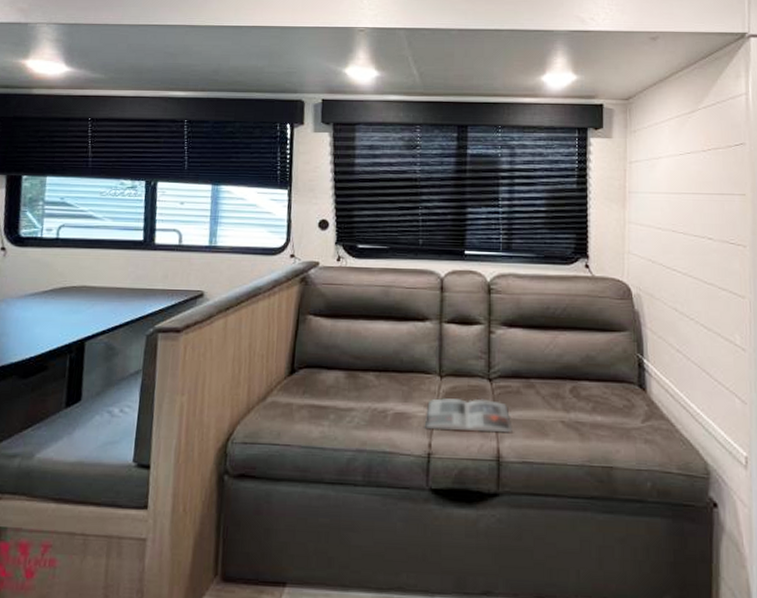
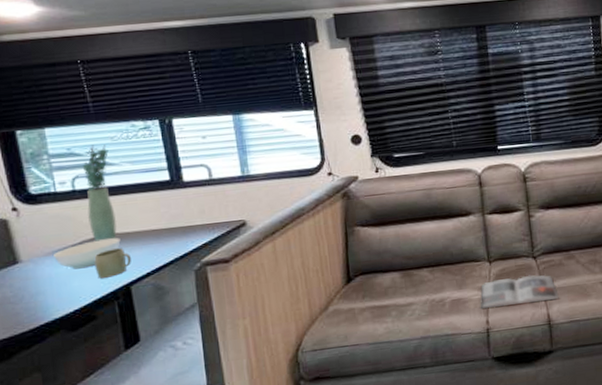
bowl: none [25,290,87,316] -> present [54,238,121,270]
mug: none [57,301,92,329] -> present [94,248,131,279]
vase: none [63,197,96,292] -> present [82,145,117,242]

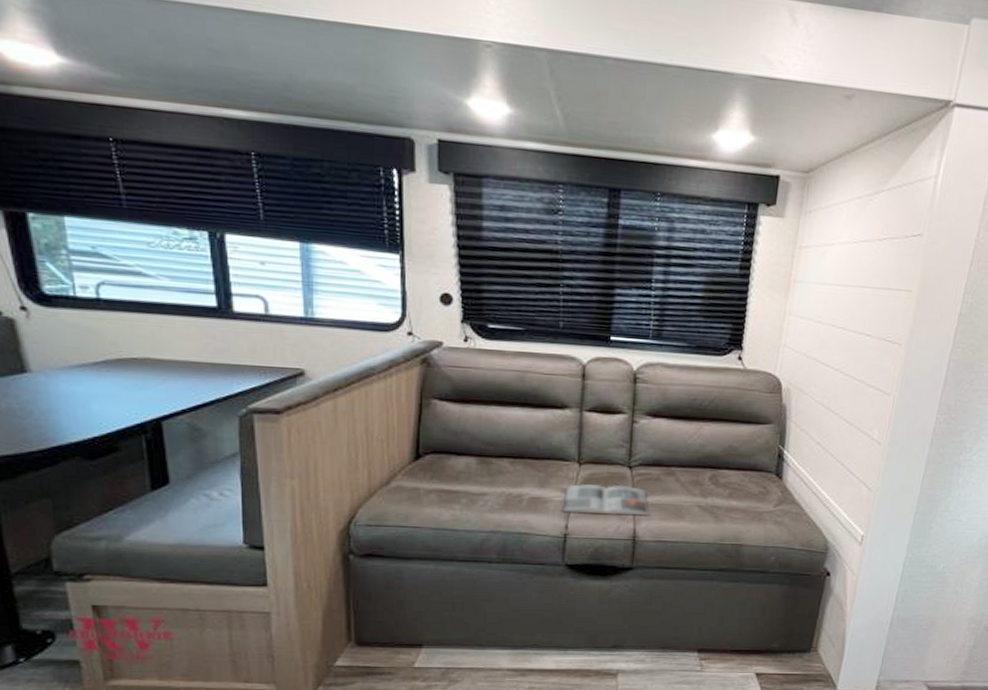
bowl: present [54,238,121,270] -> none [70,362,153,392]
vase: present [82,145,117,242] -> none [109,247,150,365]
mug: present [94,248,131,279] -> none [119,375,164,407]

